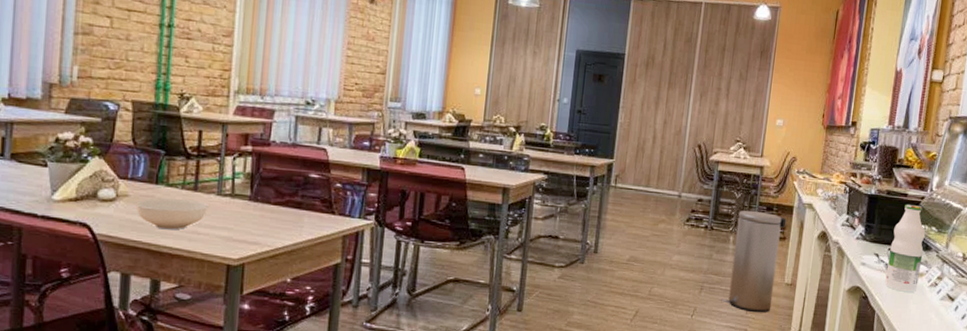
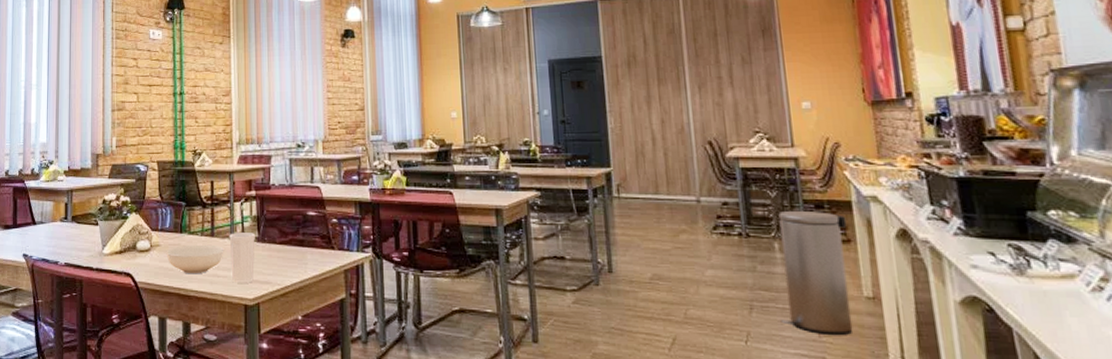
cup: none [215,189,247,243] -> present [229,233,255,283]
juice bottle: present [885,203,926,293] -> none [1008,184,1072,301]

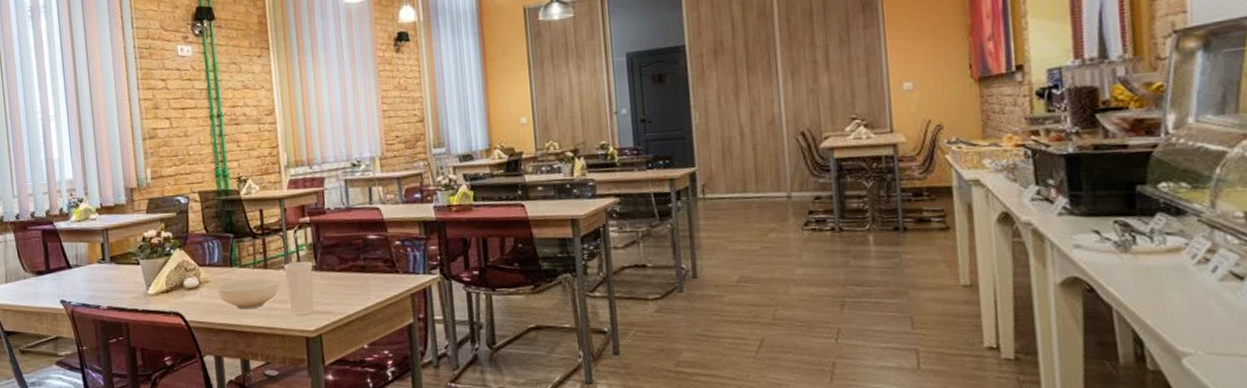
pedal bin: present [778,210,853,335] -> none [873,199,948,326]

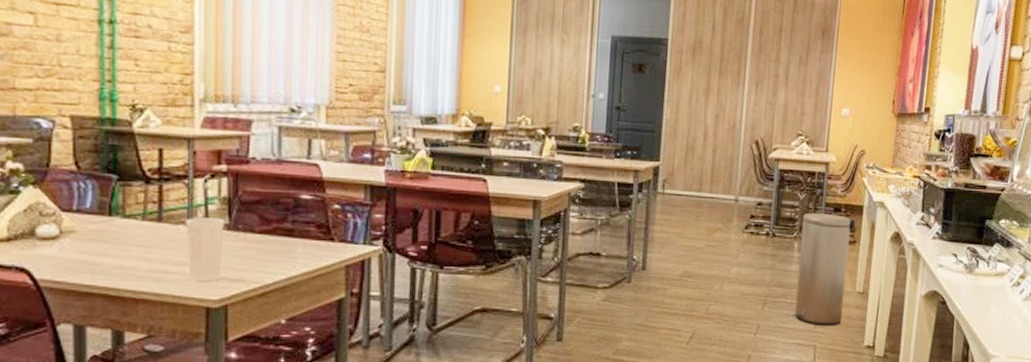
bowl: present [216,278,281,310] -> none [85,232,180,270]
pedal bin: none [873,199,948,326] -> present [786,212,856,325]

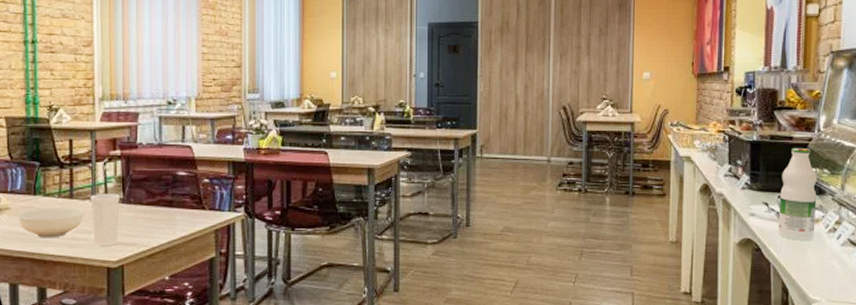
bowl: none [85,232,180,270] -> present [17,208,86,238]
pedal bin: present [786,212,856,325] -> none [603,169,664,274]
juice bottle: none [964,197,1007,294] -> present [778,147,818,240]

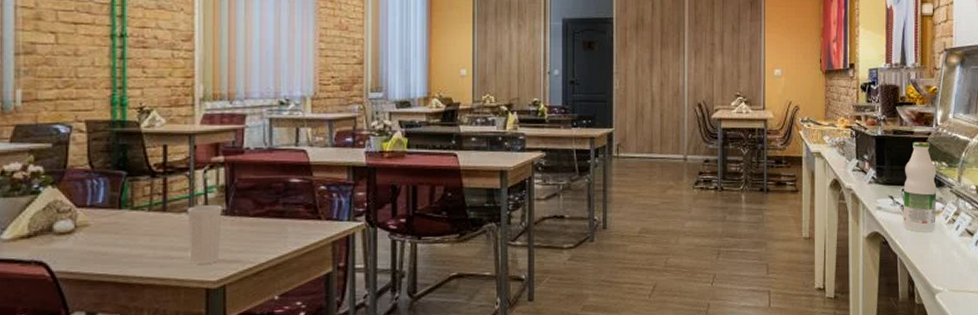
bowl: present [17,208,86,238] -> none [98,222,182,258]

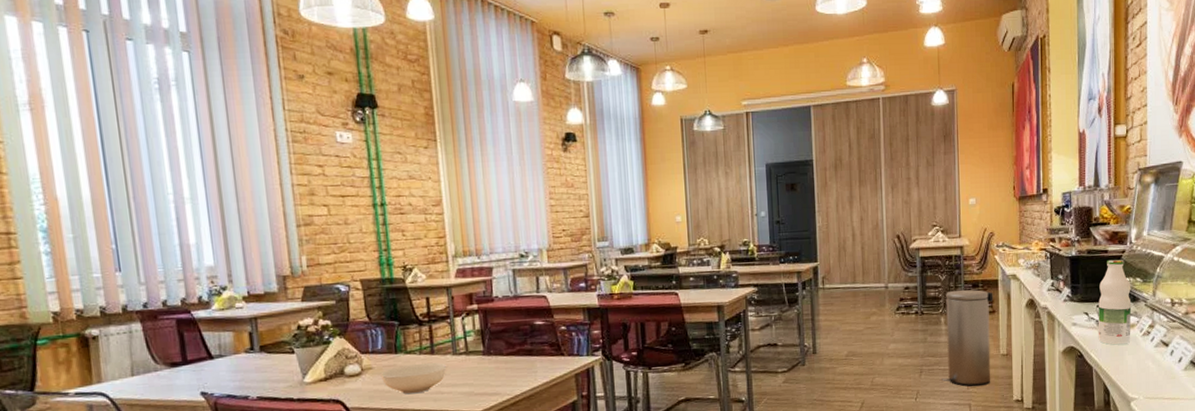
bowl: none [98,222,182,258] -> present [380,363,448,394]
cup: present [187,205,222,265] -> none [451,347,481,398]
pedal bin: none [740,165,797,272] -> present [941,289,993,387]

